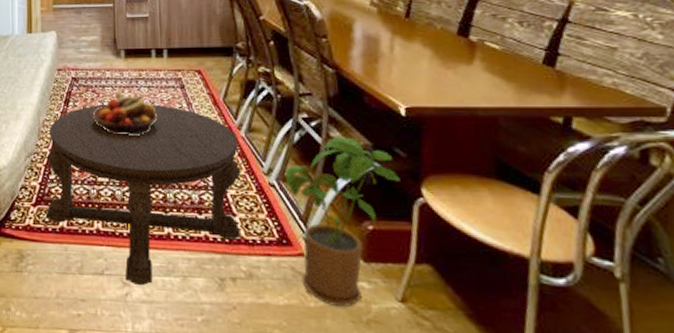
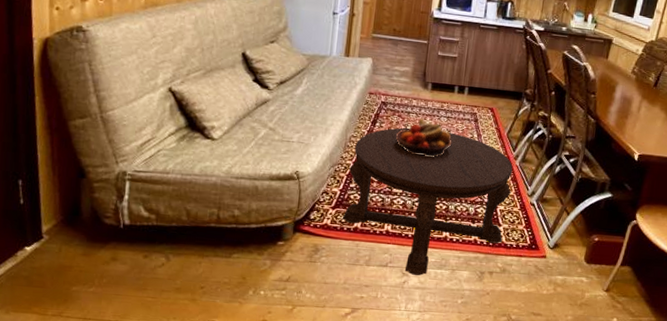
house plant: present [284,137,400,307] -> none [540,171,624,294]

